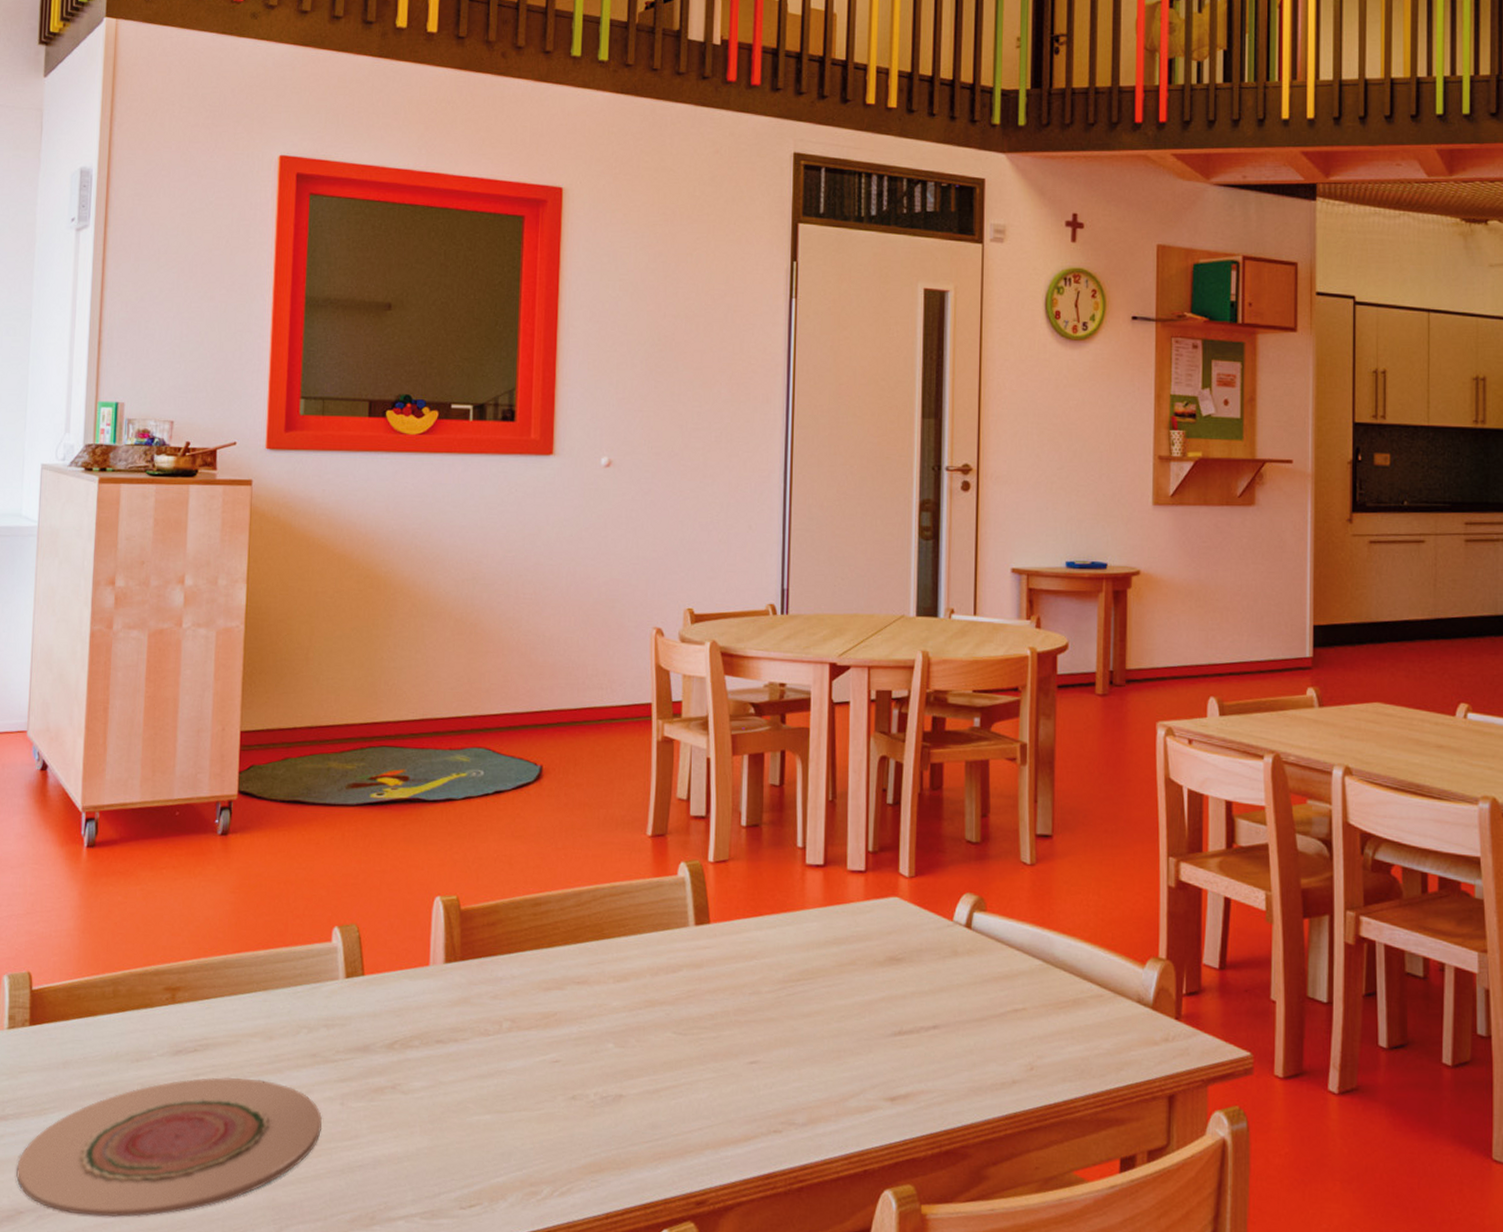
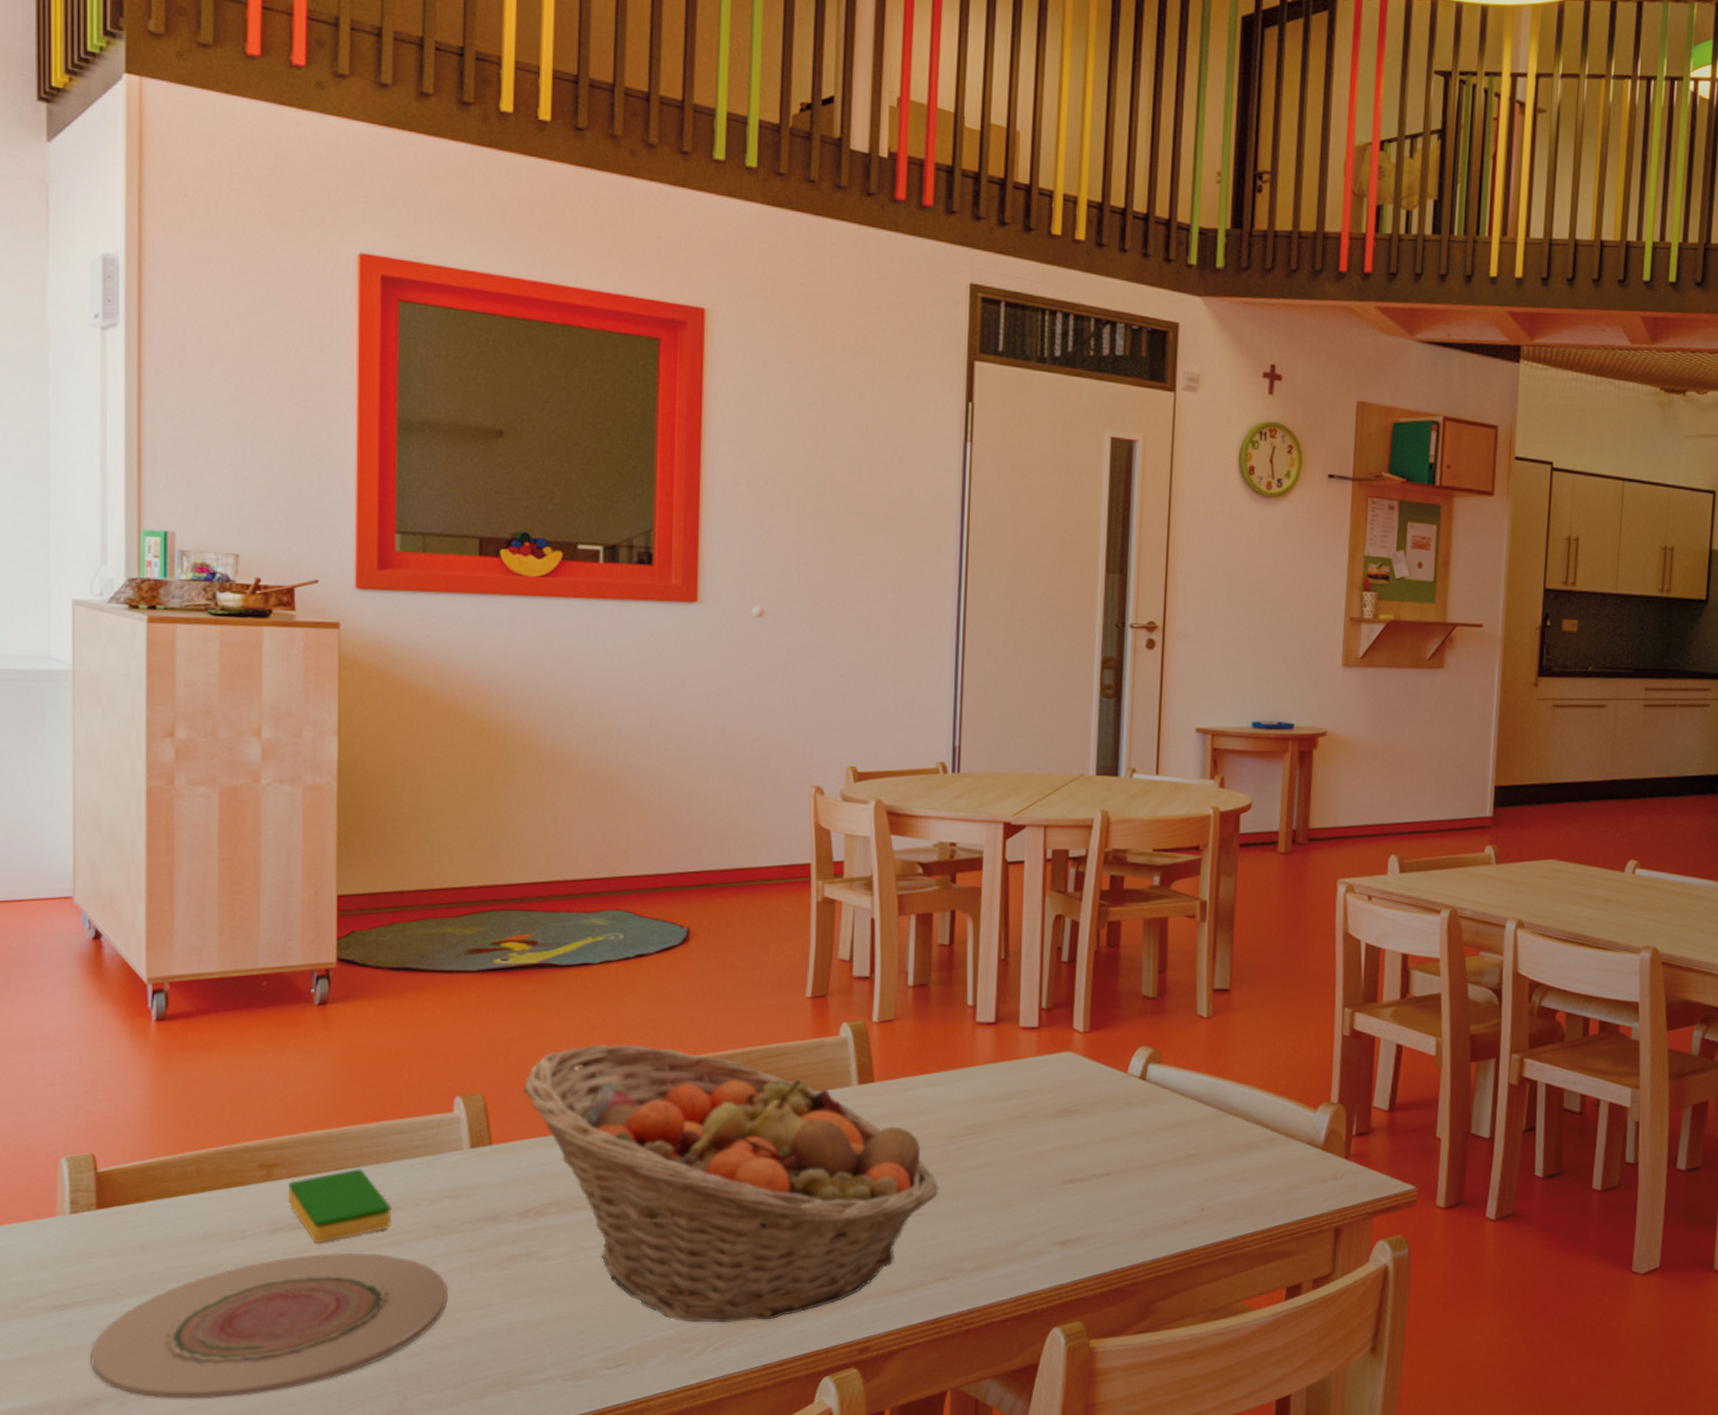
dish sponge: none [187,995,276,1068] -> present [287,1169,392,1244]
fruit basket: none [392,879,772,1168] -> present [522,1044,940,1323]

